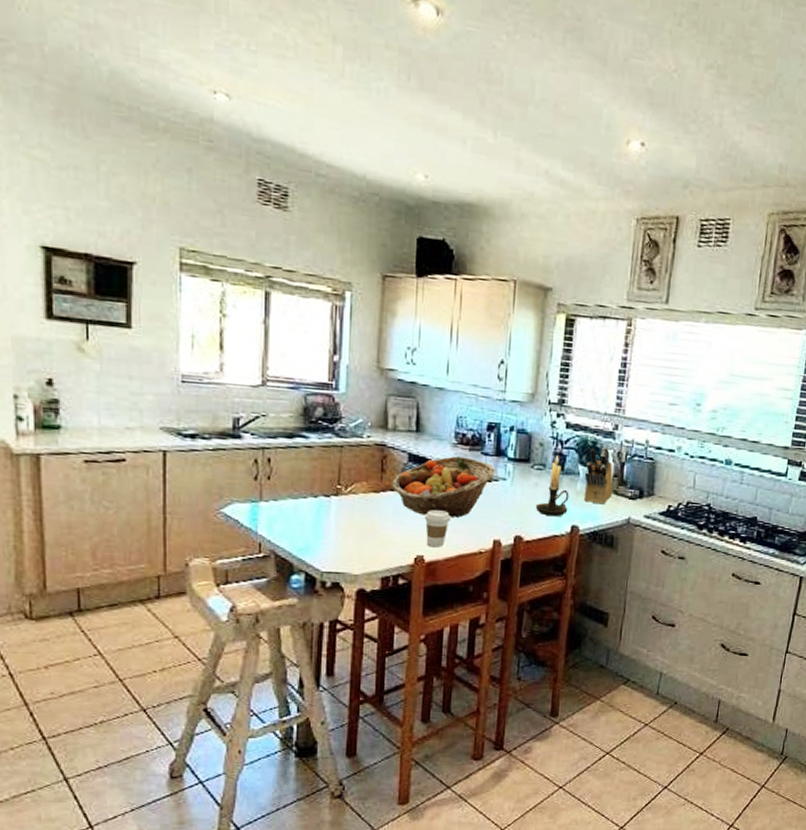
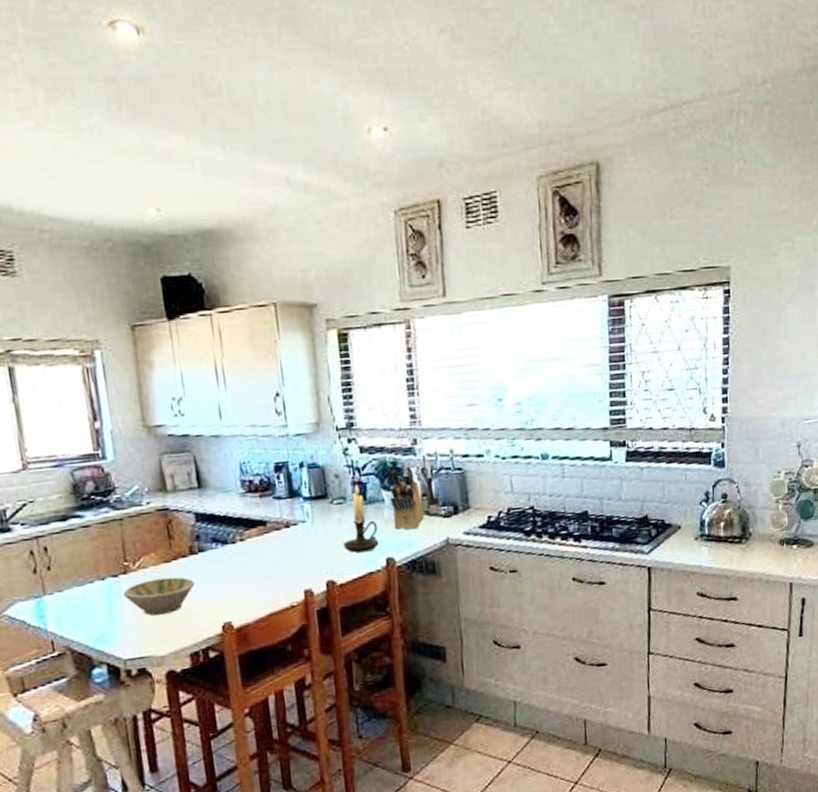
bowl: none [331,505,398,539] -> present [122,576,196,616]
fruit basket: present [391,456,495,518] -> none [182,505,292,578]
coffee cup: present [424,510,451,548] -> none [224,568,254,611]

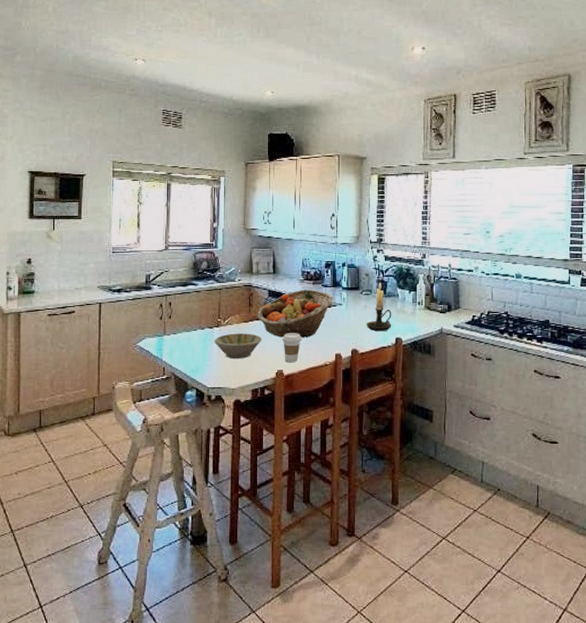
fruit basket: none [182,505,292,578] -> present [257,290,333,338]
coffee cup: none [224,568,254,611] -> present [282,333,302,363]
knife block: present [389,465,424,530] -> none [402,272,426,319]

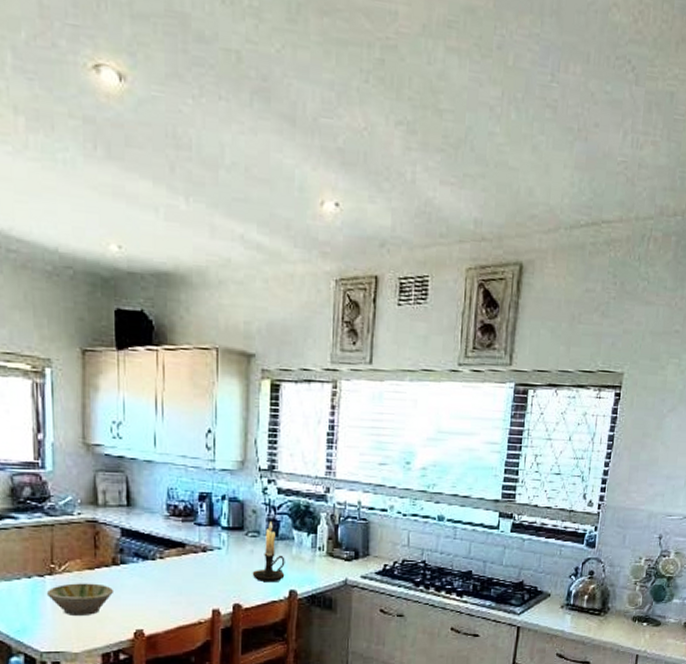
fruit basket: present [257,290,333,338] -> none [106,528,209,589]
coffee cup: present [282,333,302,363] -> none [141,583,169,621]

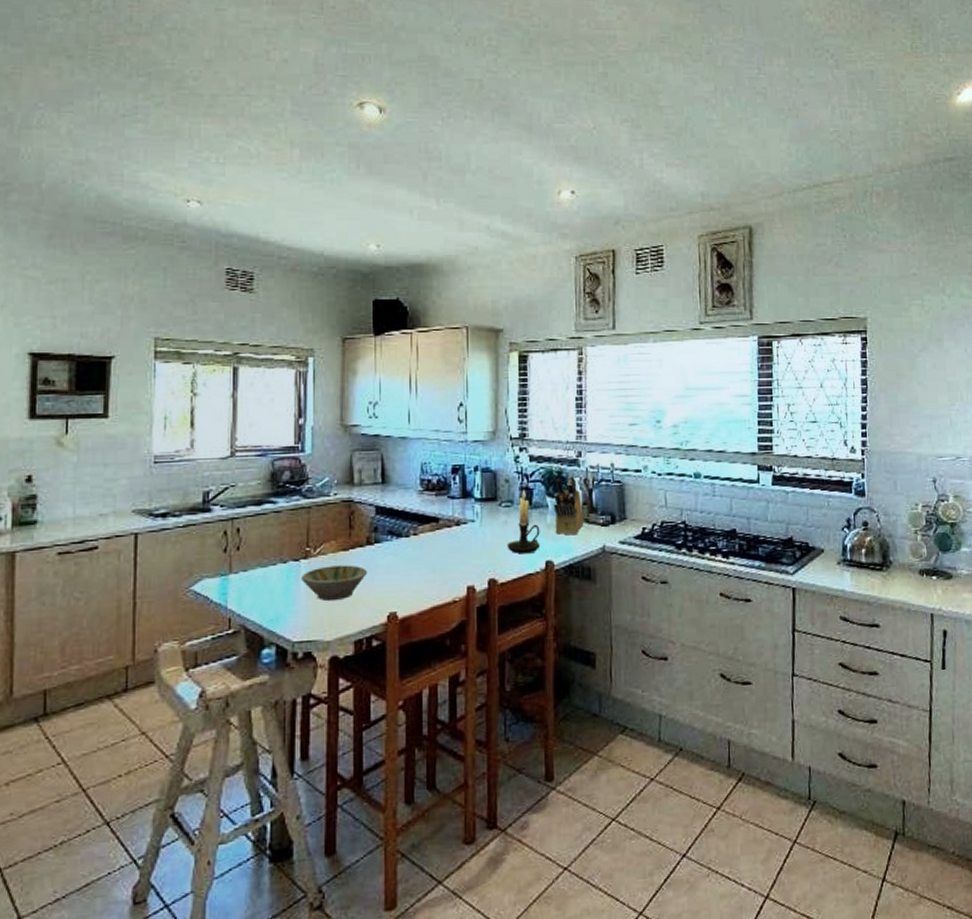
knife block: none [299,510,328,568] -> present [553,475,584,535]

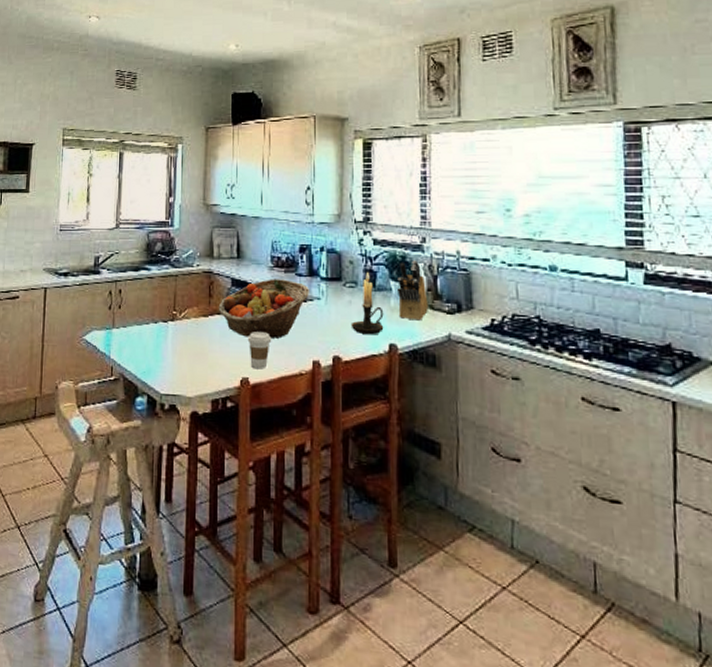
bowl: present [300,565,368,602] -> none [168,329,224,362]
fruit basket: none [360,503,463,569] -> present [218,279,309,339]
coffee cup: none [395,561,422,602] -> present [247,332,272,369]

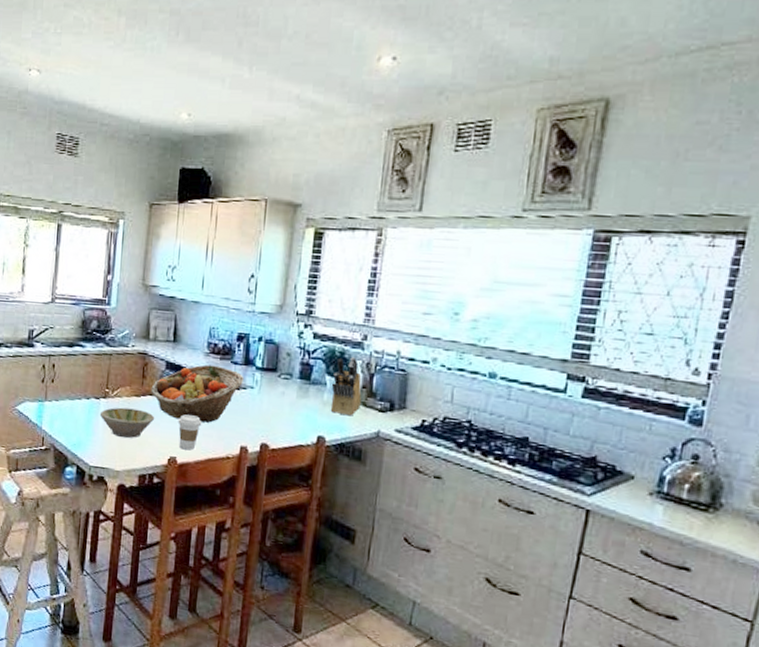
bowl: none [168,329,224,362] -> present [99,407,155,438]
candle holder: present [351,272,384,335] -> none [281,365,316,426]

